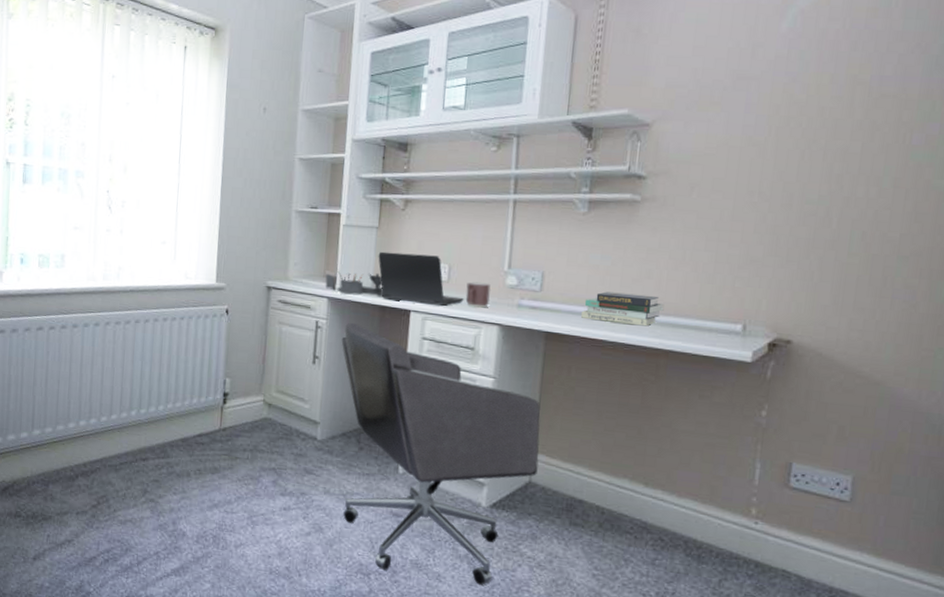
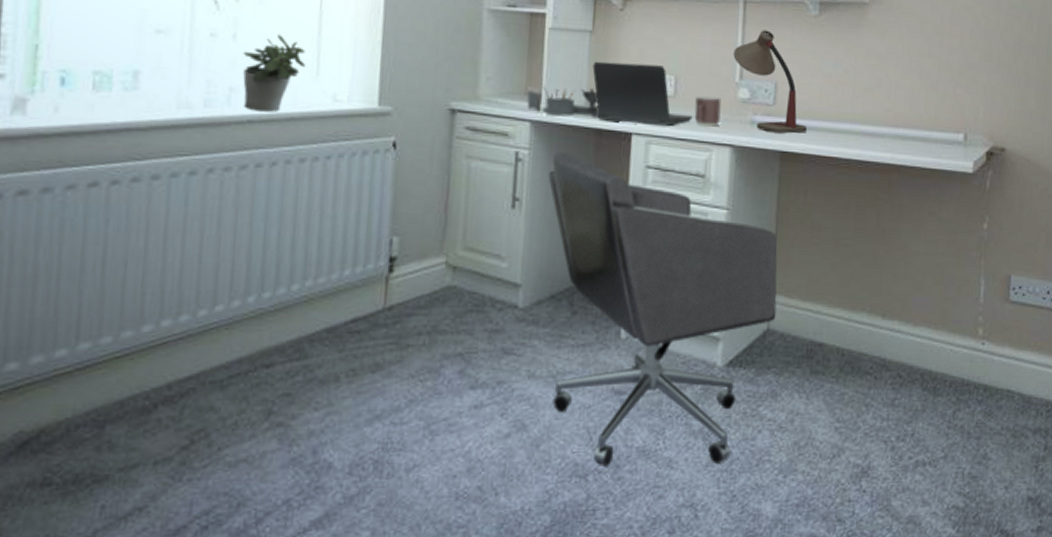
potted plant: none [127,230,167,285] -> present [243,35,306,112]
desk lamp: none [502,226,572,317] -> present [733,30,807,134]
books: present [581,291,665,327] -> none [816,103,894,140]

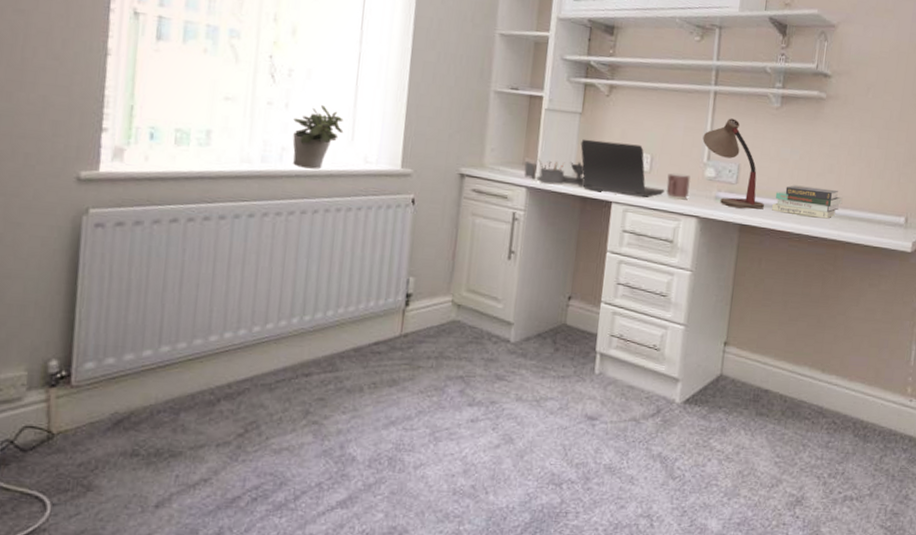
office chair: present [548,151,777,466] -> none [536,214,733,484]
books: none [816,103,894,140] -> present [772,185,843,219]

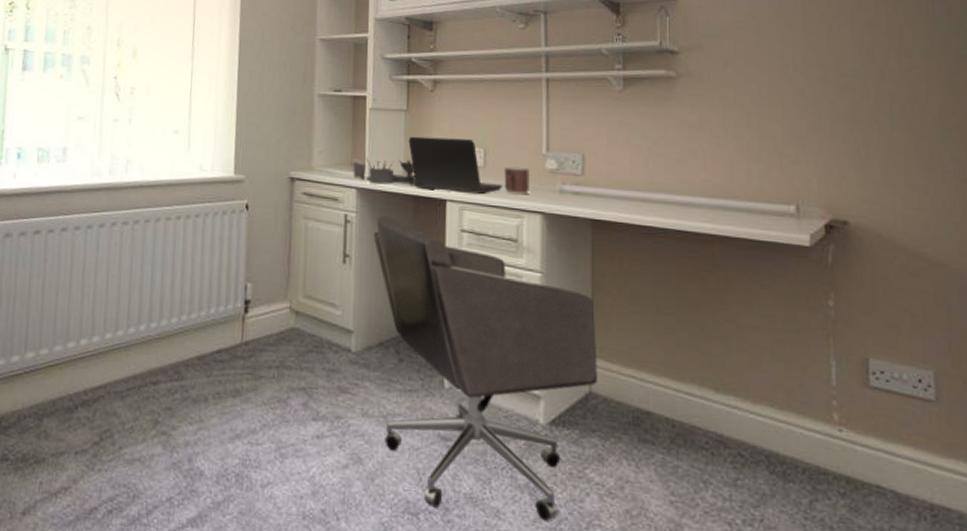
potted plant: present [292,105,344,170] -> none [136,119,180,179]
office chair: none [536,214,733,484] -> present [373,215,598,521]
desk lamp: present [702,118,764,210] -> none [539,105,618,203]
books: present [772,185,843,219] -> none [628,173,713,211]

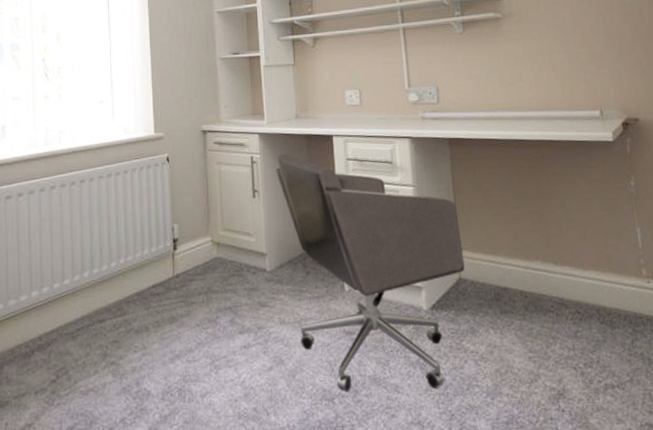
desk organizer: present [352,156,417,187] -> none [253,106,307,129]
laptop computer: present [408,136,502,195] -> none [297,83,377,129]
mug: present [504,166,530,195] -> none [376,102,398,125]

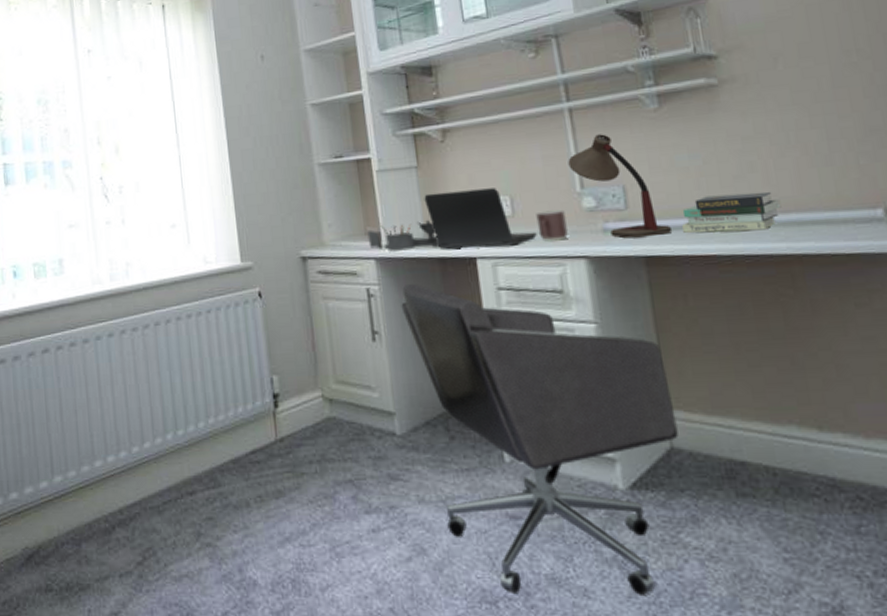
desk organizer: none [253,106,307,129] -> present [365,220,440,252]
laptop computer: none [297,83,377,129] -> present [424,188,537,250]
mug: none [376,102,398,125] -> present [536,209,568,242]
desk lamp: none [400,48,467,125] -> present [568,134,671,239]
books: none [474,95,538,123] -> present [682,191,782,233]

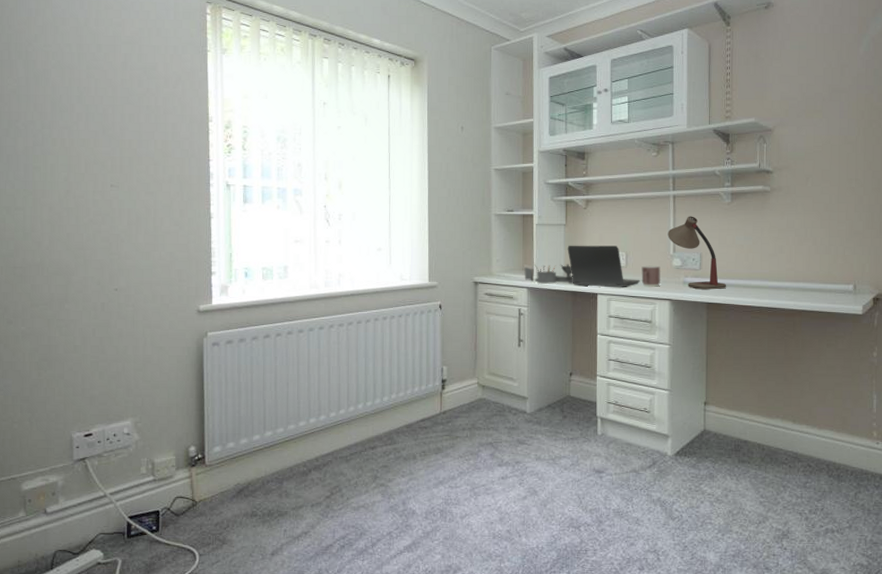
office chair: present [401,283,679,595] -> none [541,307,710,523]
books: present [682,191,782,233] -> none [733,266,795,292]

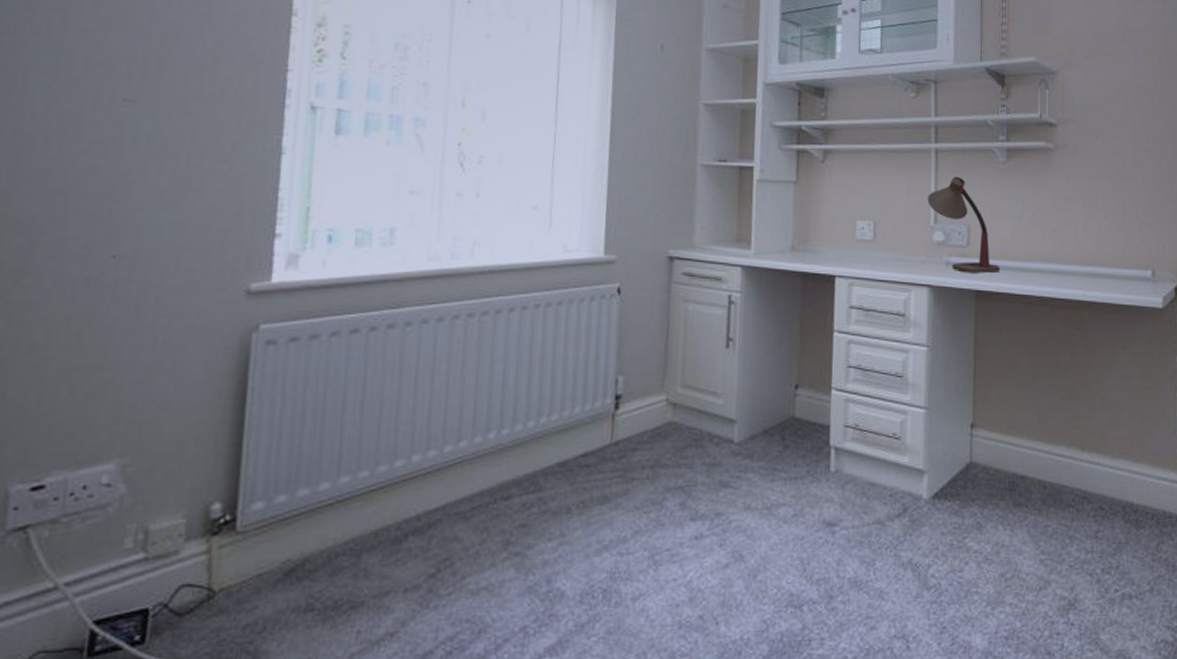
desk organizer: present [523,262,574,284] -> none [737,232,805,263]
laptop computer: present [567,245,640,288] -> none [797,209,891,270]
mug: present [641,265,661,287] -> none [893,239,918,268]

